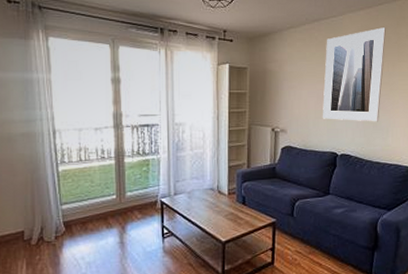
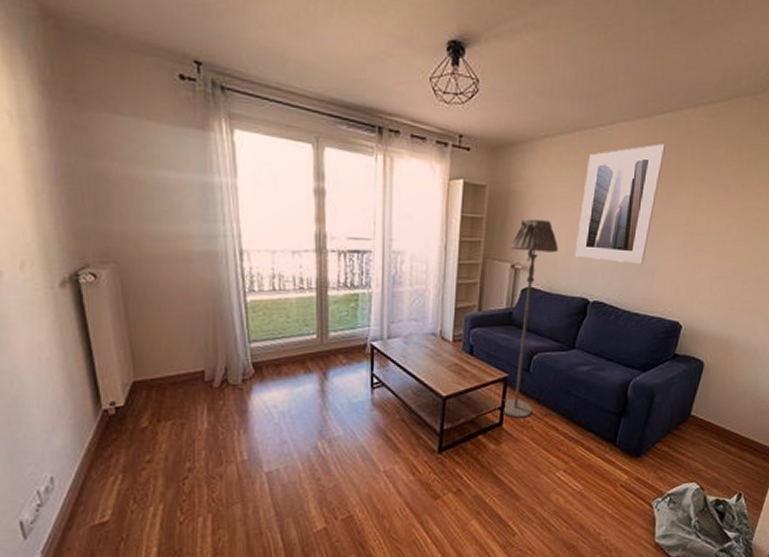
floor lamp: none [270,92,309,257] -> present [503,219,559,418]

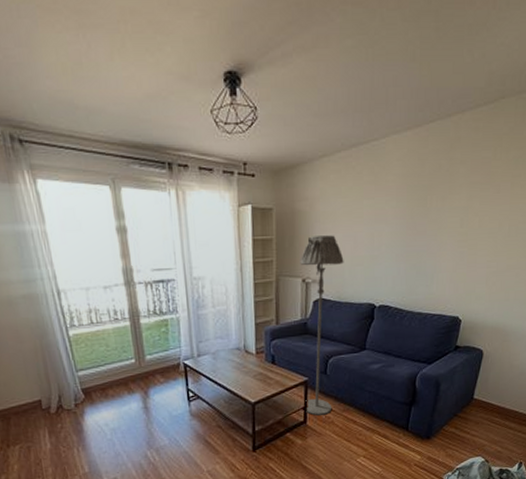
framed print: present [574,144,665,265] -> none [359,152,437,268]

